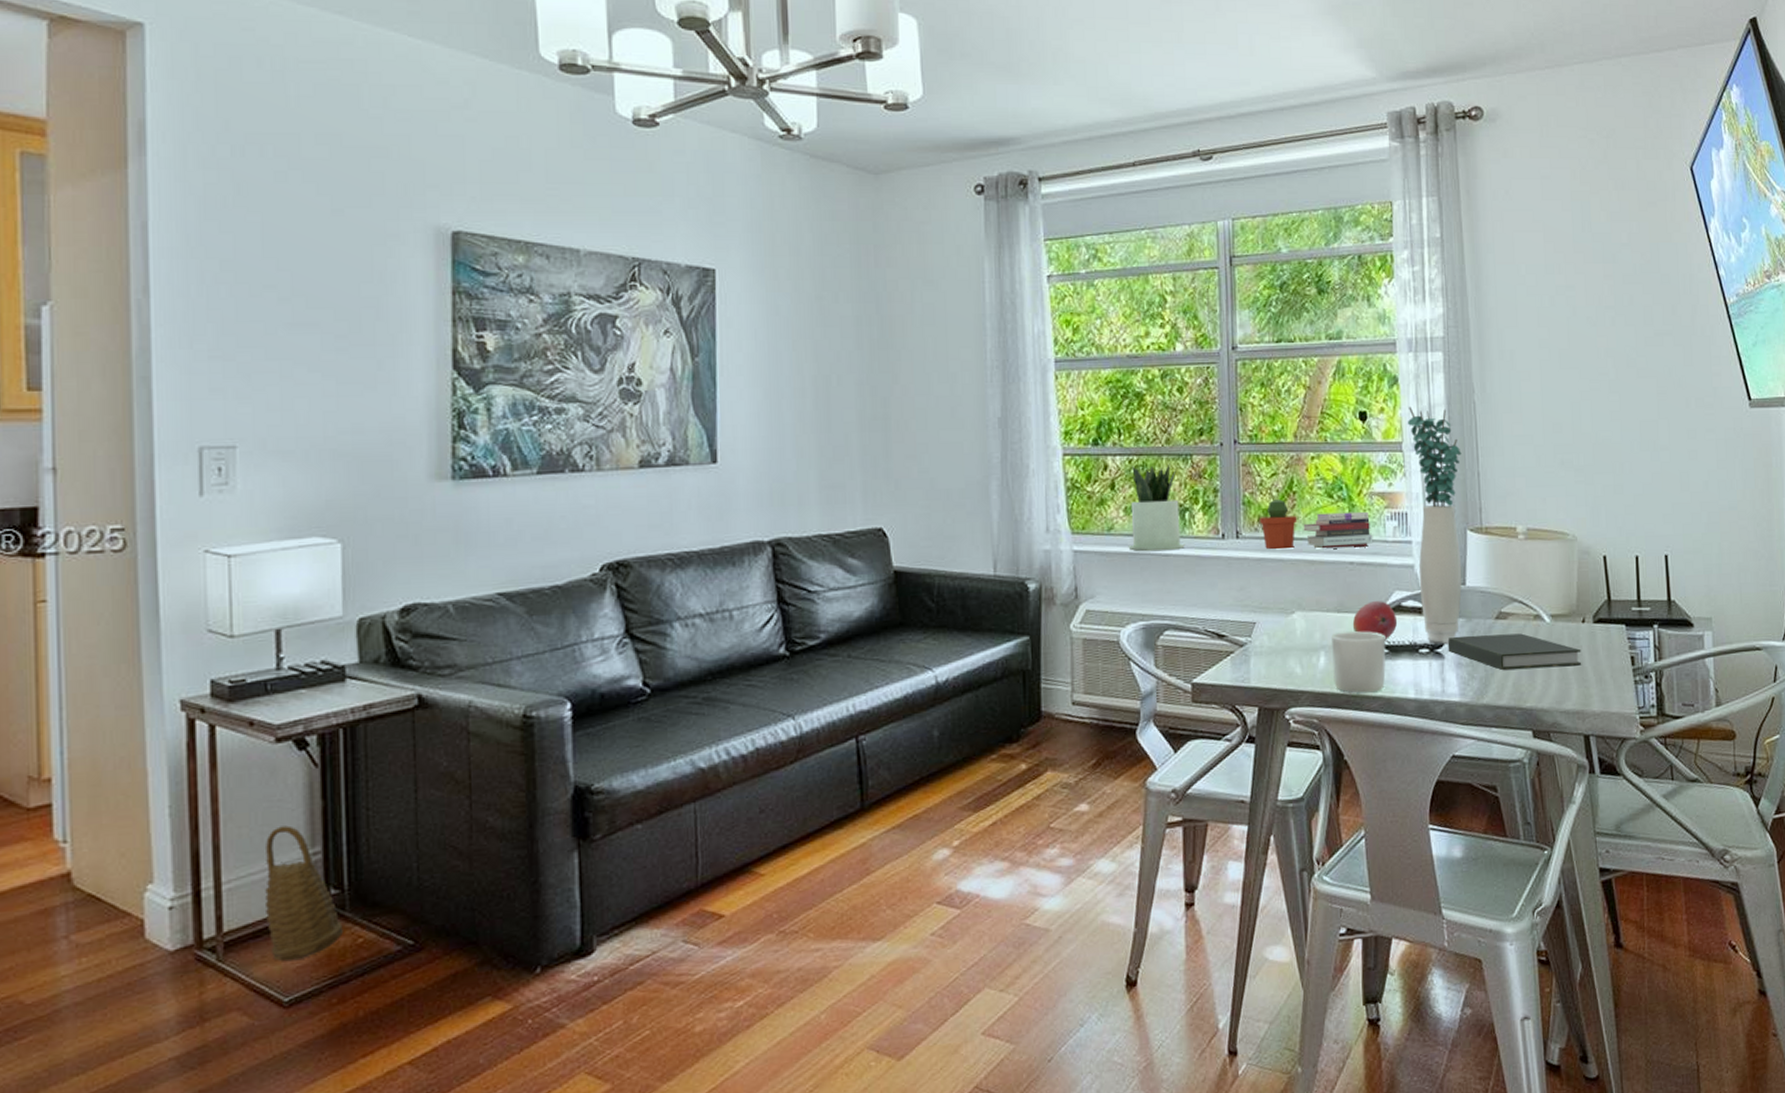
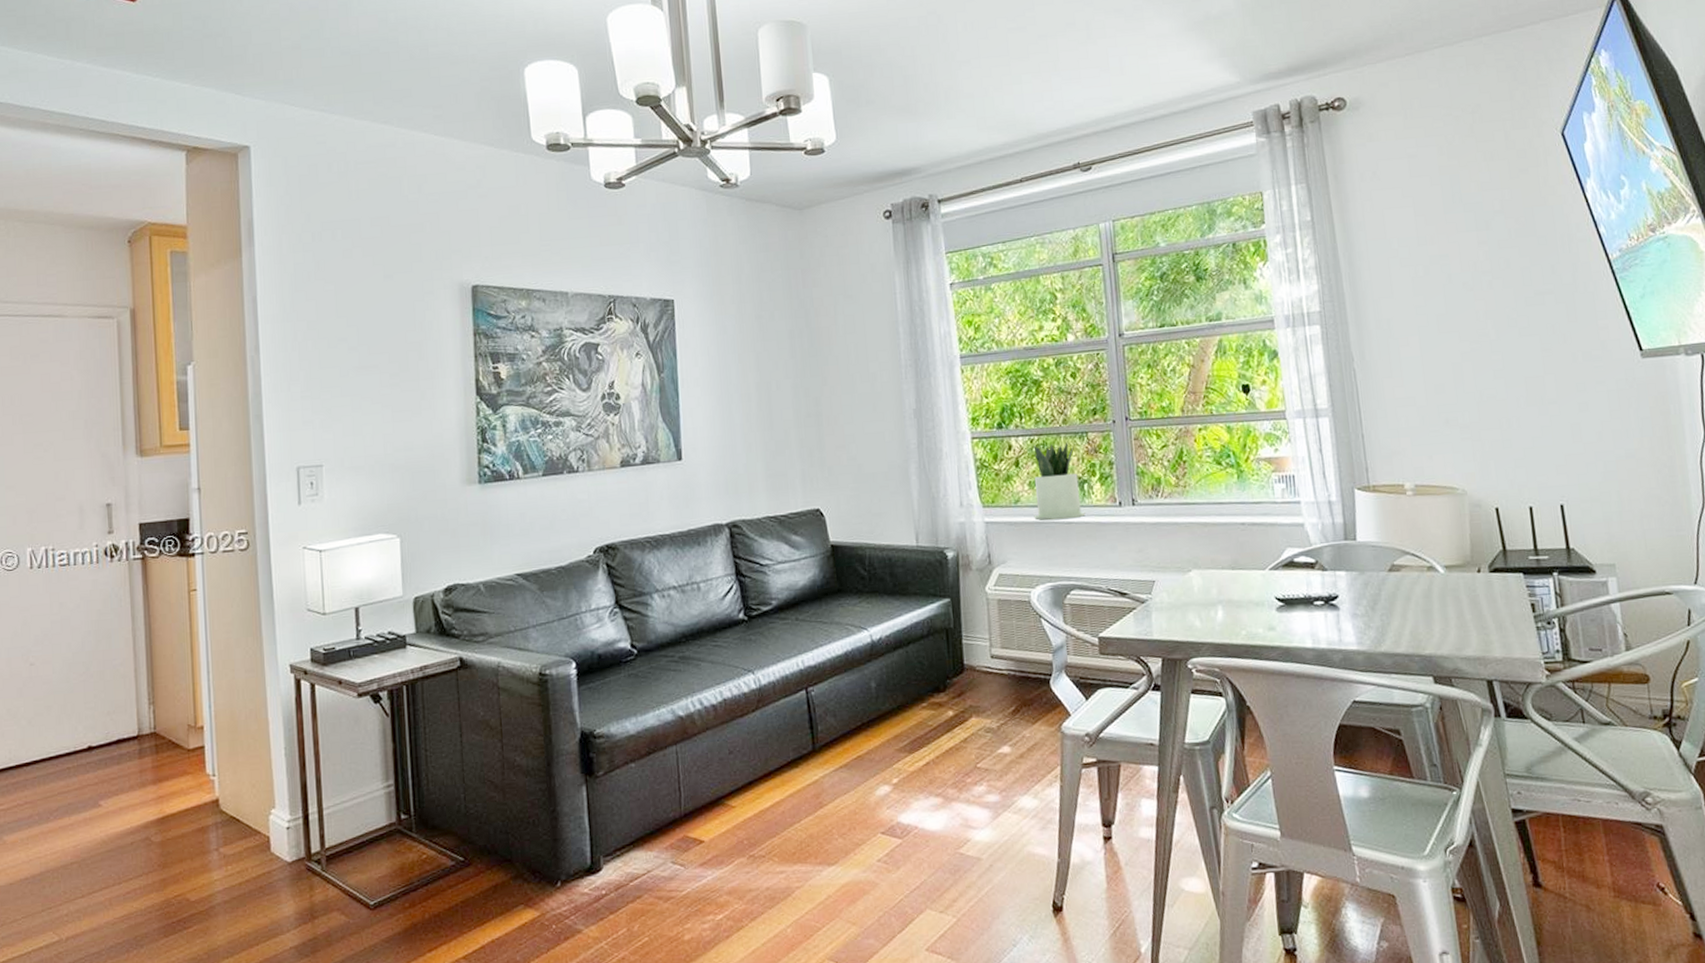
basket: present [265,825,345,962] -> none [353,763,413,872]
succulent plant: present [1259,499,1298,550] -> none [1152,468,1189,515]
books: present [1303,511,1373,549] -> none [1194,476,1263,512]
mug: present [1332,631,1386,693] -> none [1228,586,1283,644]
fruit: present [1352,601,1398,641] -> none [1247,558,1291,594]
vase: present [1407,407,1462,645] -> none [1289,377,1353,598]
book: present [1447,633,1582,670] -> none [1341,584,1480,619]

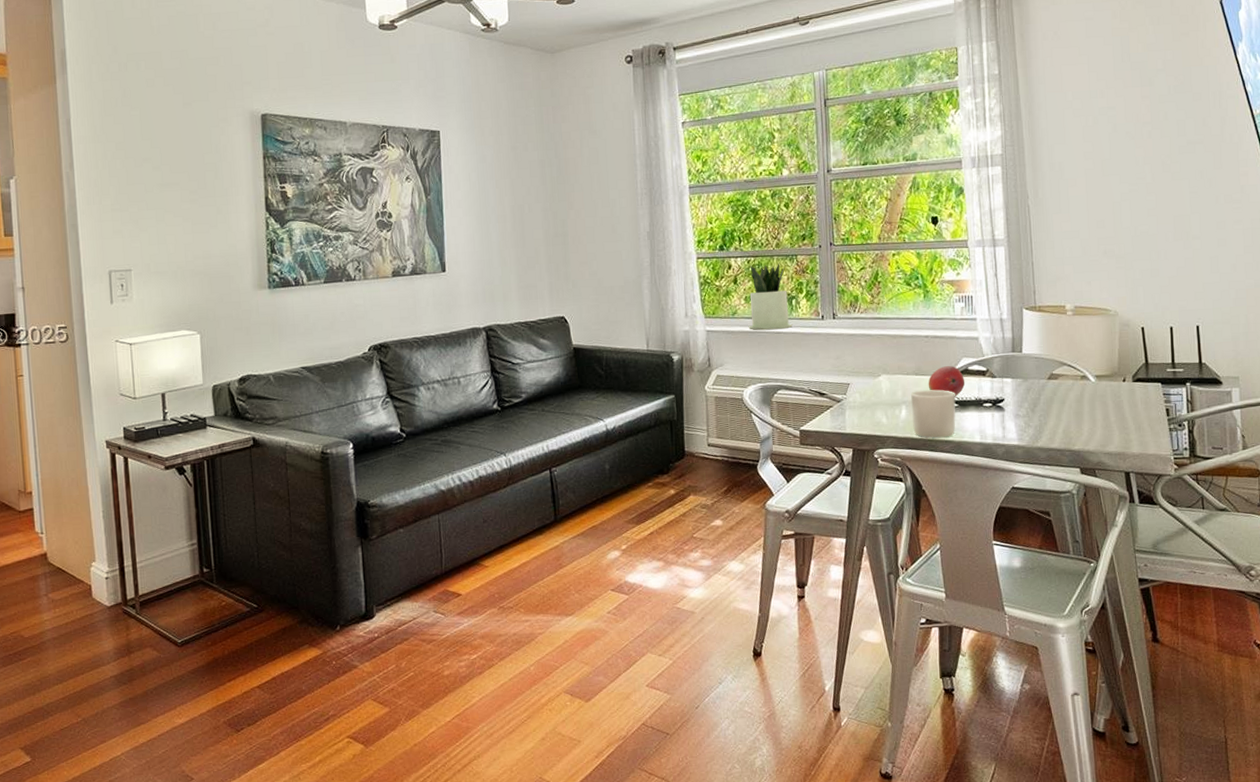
mug: none [1228,586,1283,644] -> present [911,389,956,438]
fruit: none [1247,558,1291,594] -> present [928,366,965,397]

